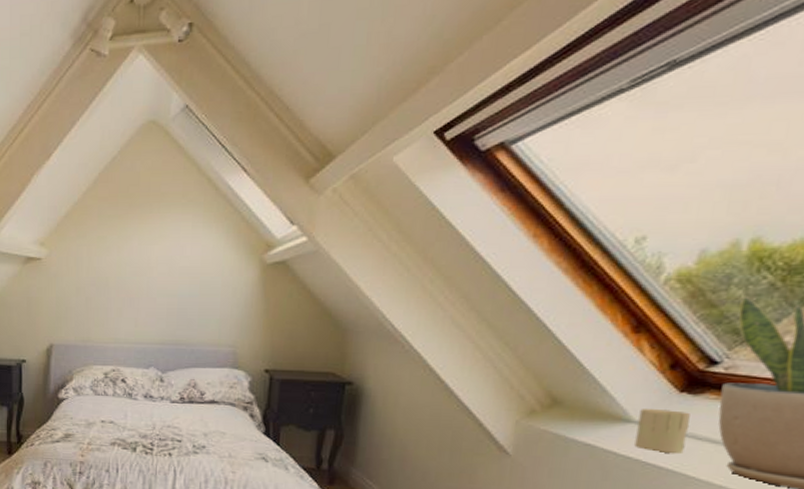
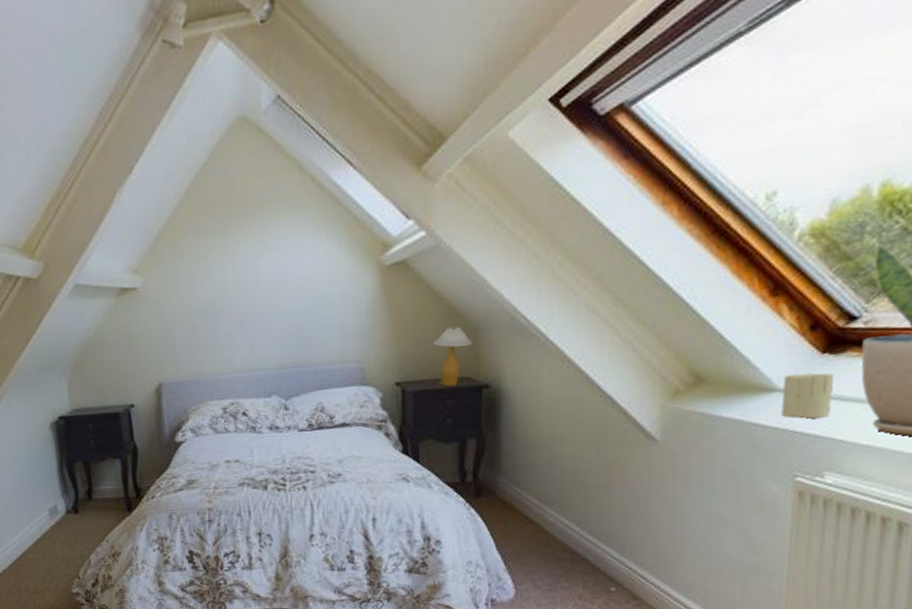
table lamp: none [304,322,341,379] -> present [433,323,473,387]

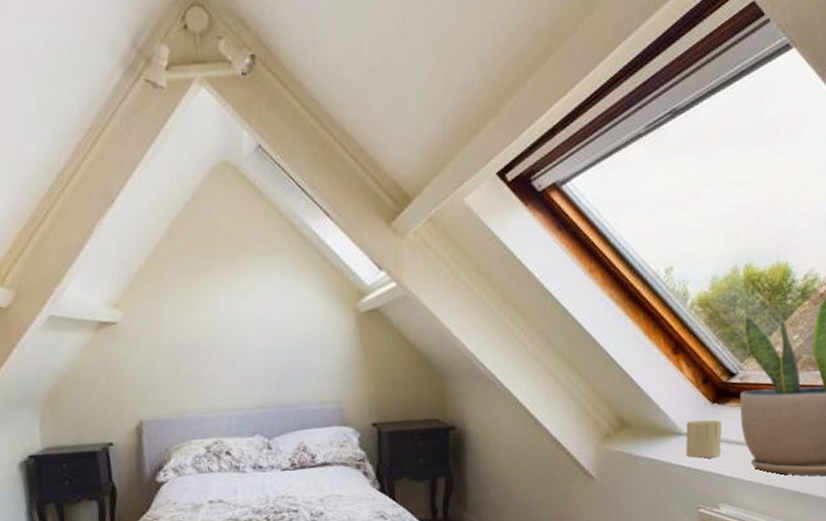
table lamp: present [433,323,473,387] -> none [405,368,440,428]

